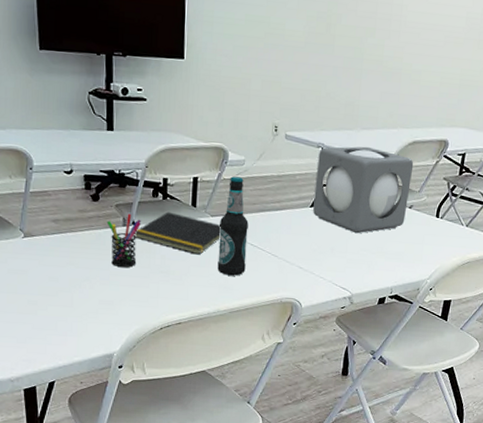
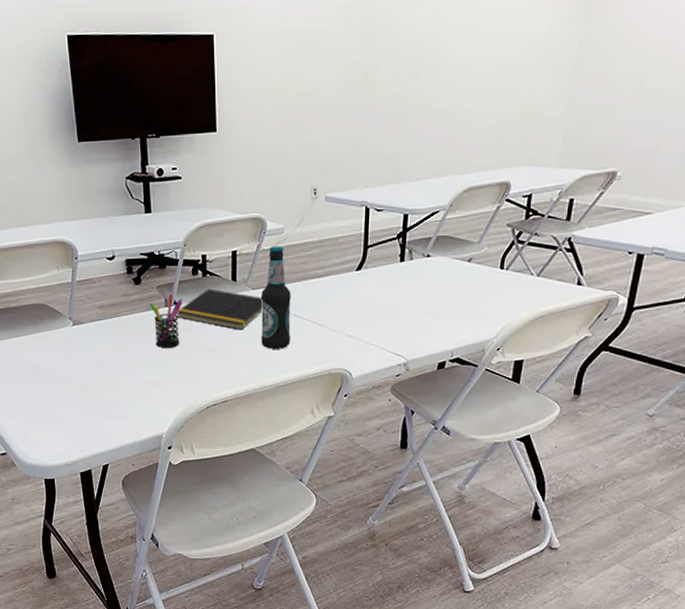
speaker: present [313,146,414,234] -> none [359,199,471,295]

